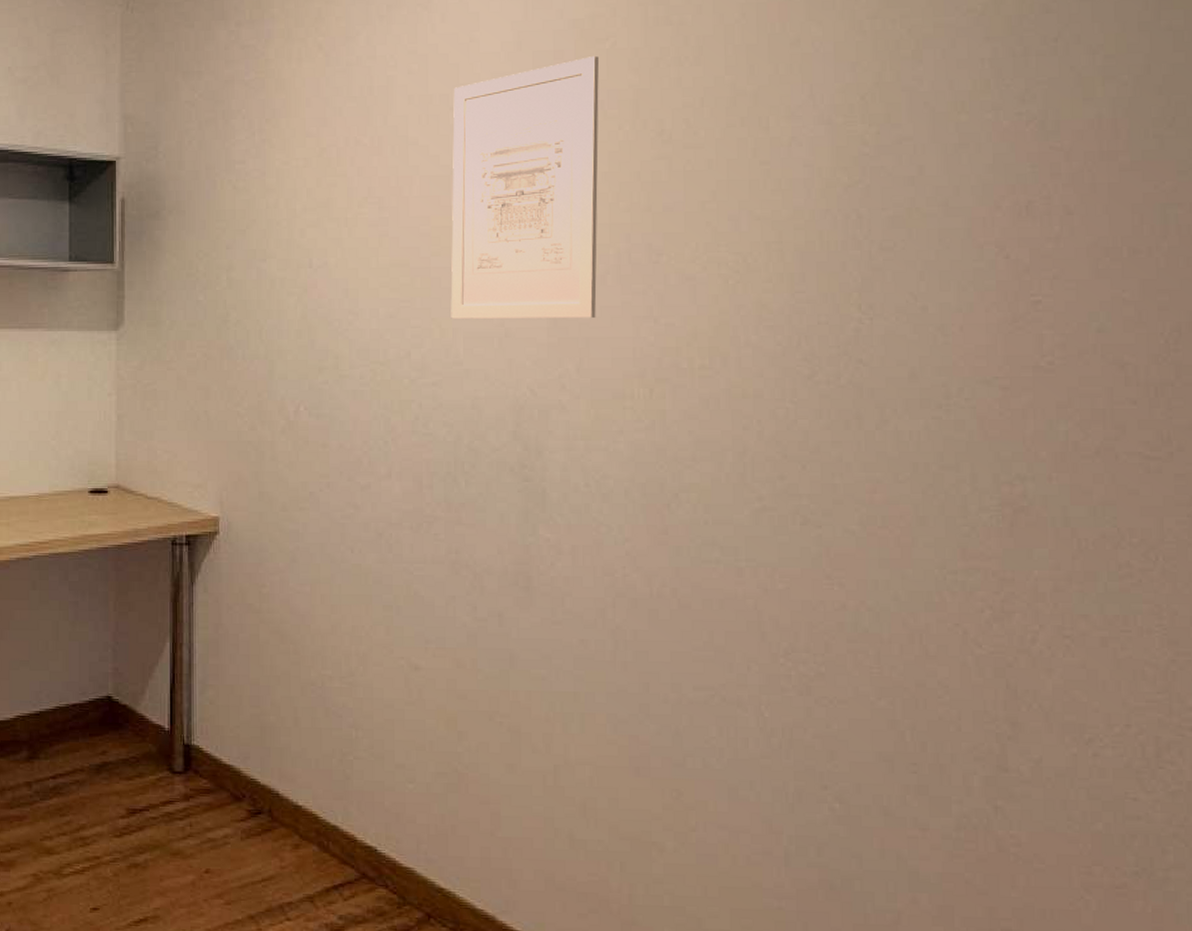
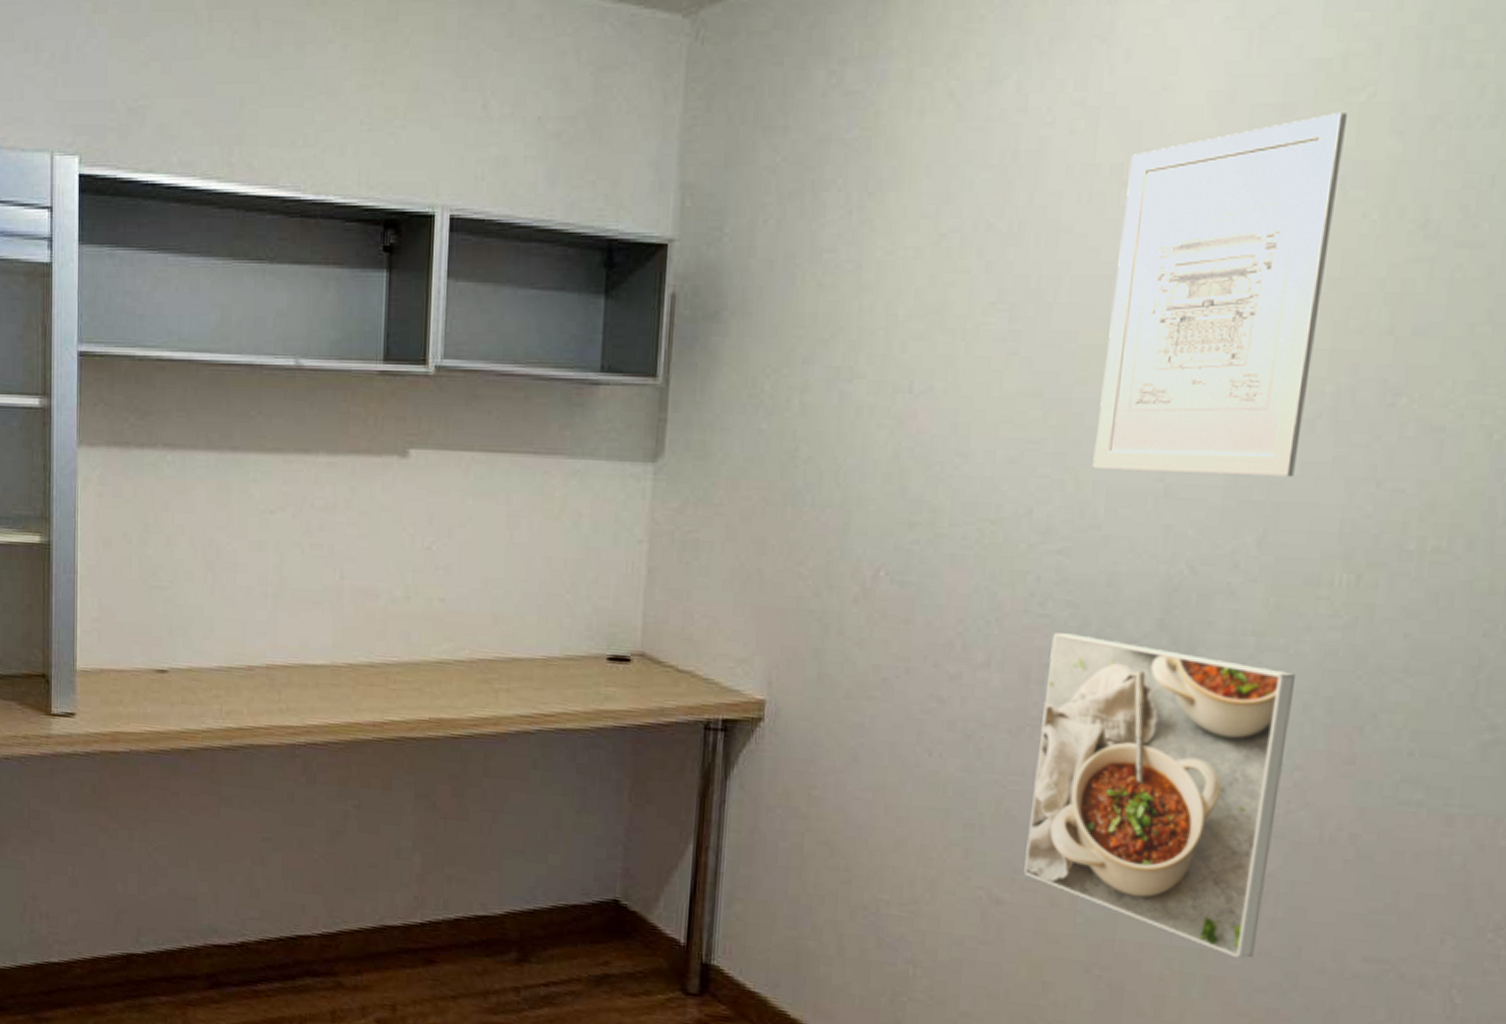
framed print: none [433,447,617,697] -> present [1024,633,1297,959]

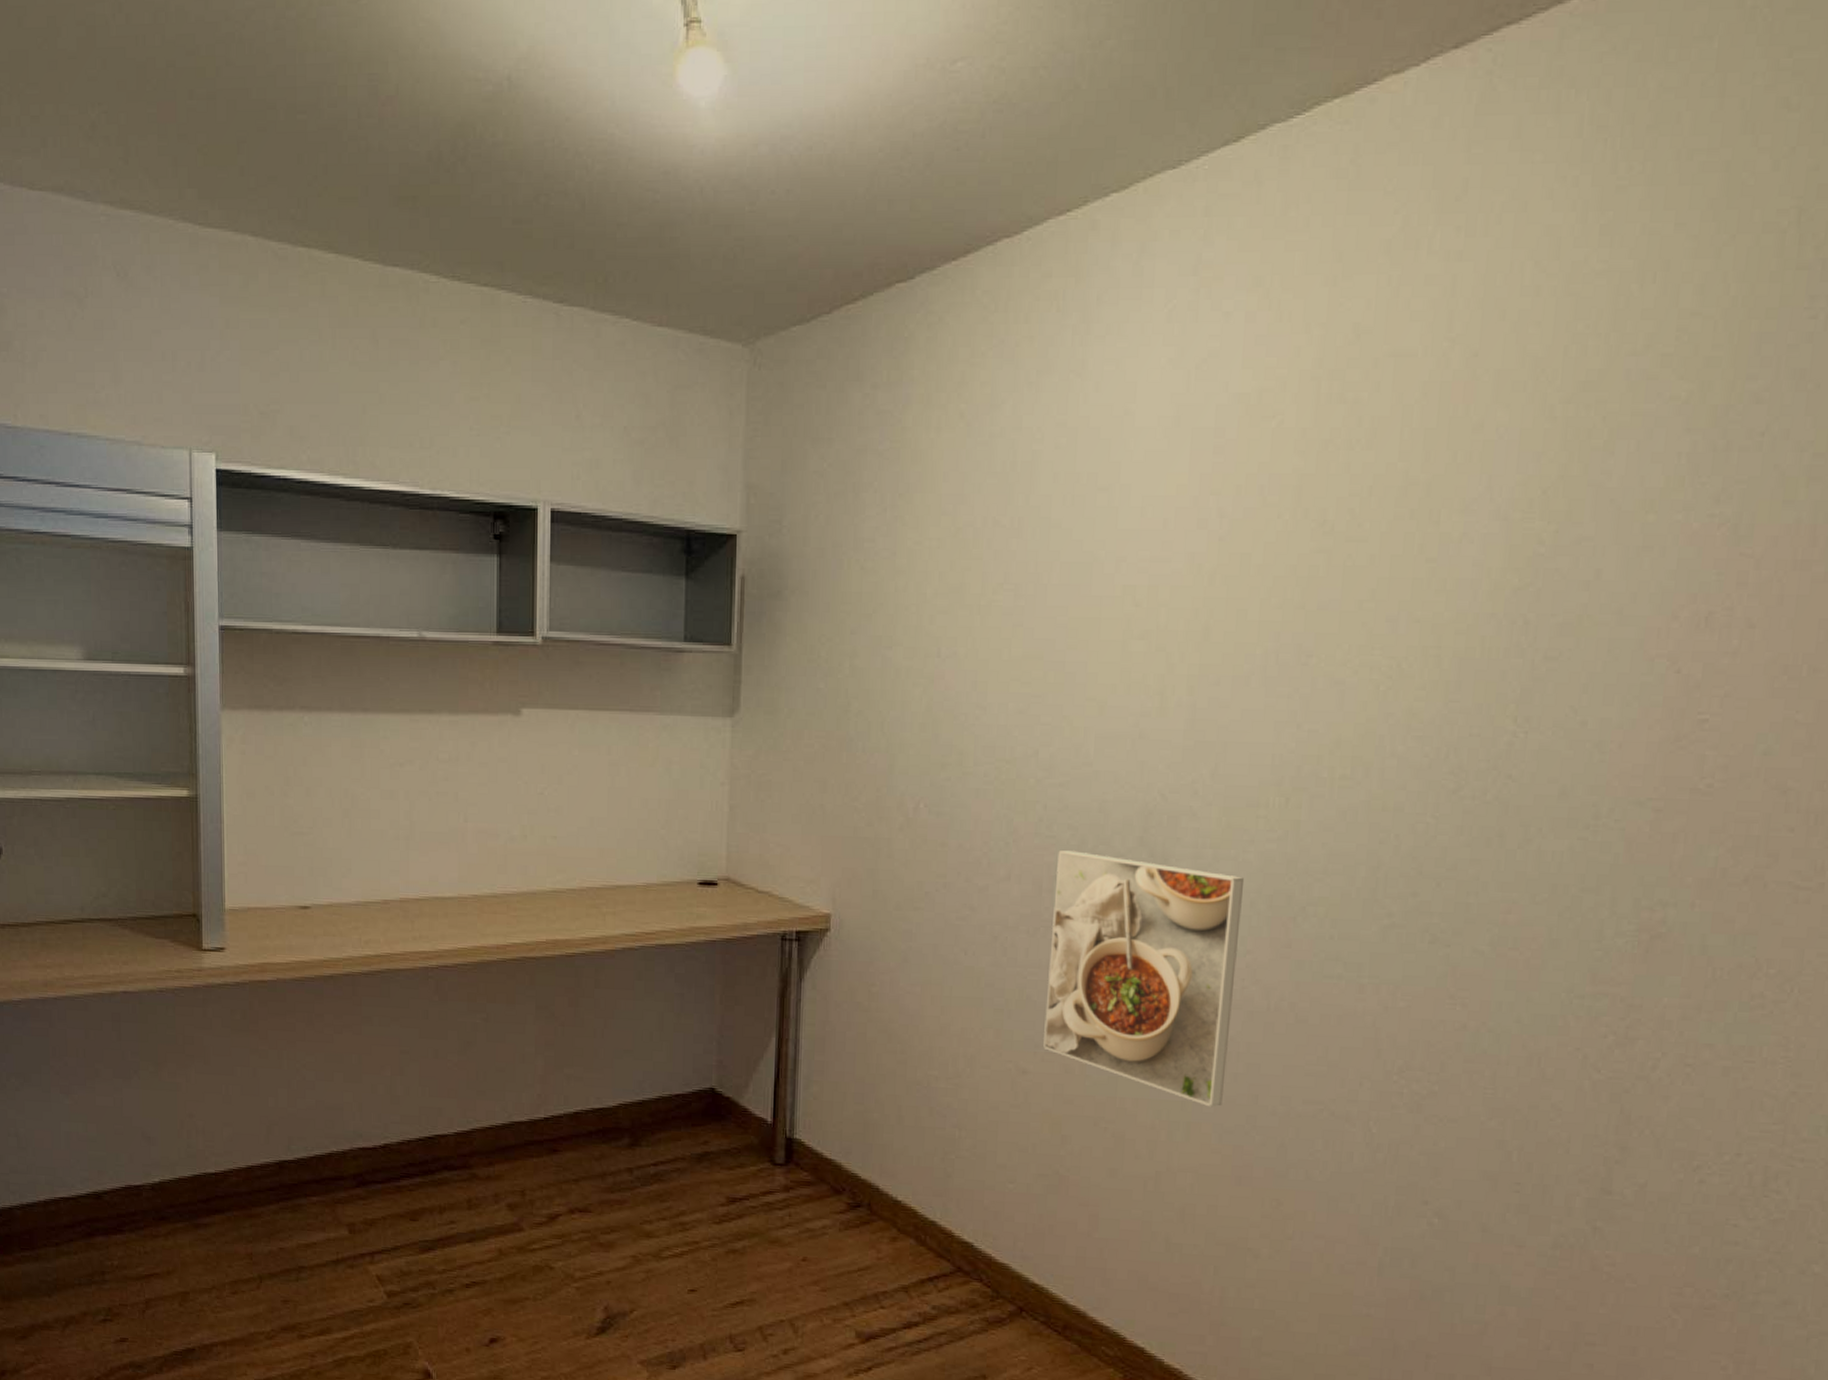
wall art: present [1092,111,1347,478] -> none [1083,434,1263,722]

